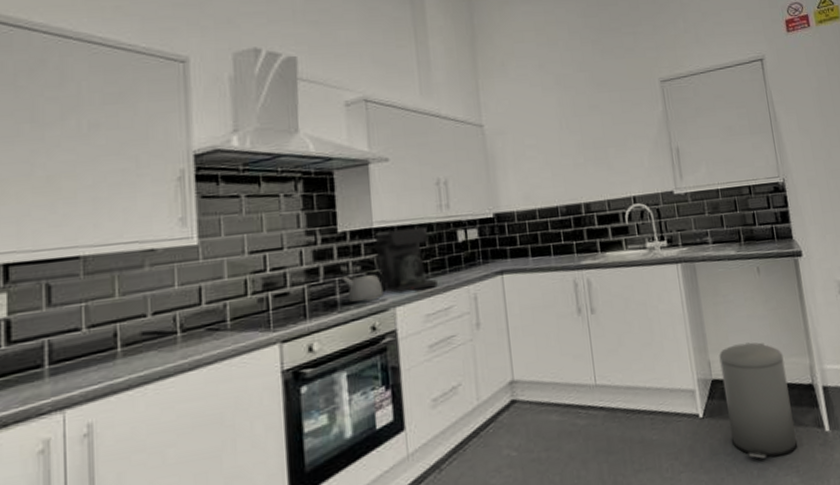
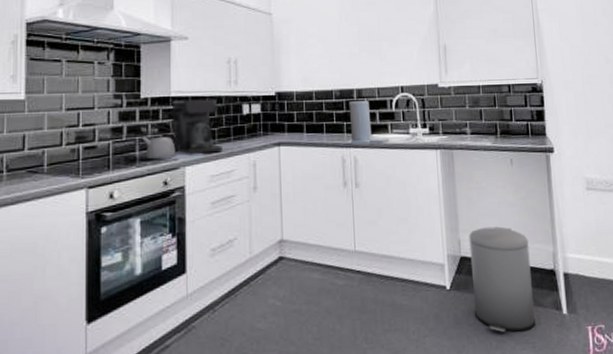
paper towel: none [576,215,624,267] -> present [349,101,389,146]

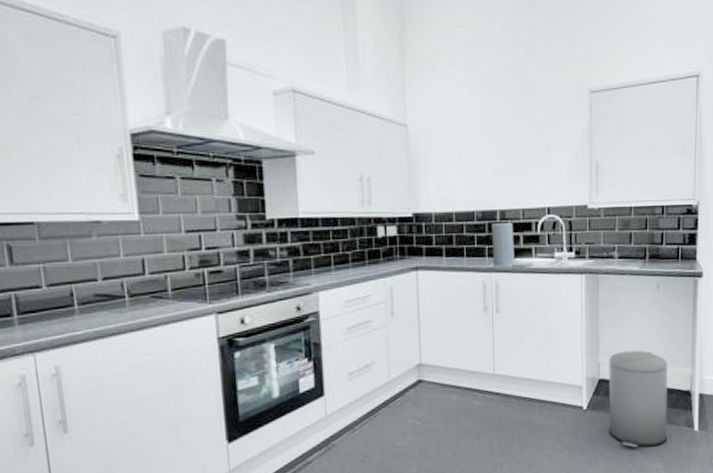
kettle: present [141,125,179,160] -> none [269,248,311,285]
coffee maker: present [172,99,223,155] -> none [301,220,357,280]

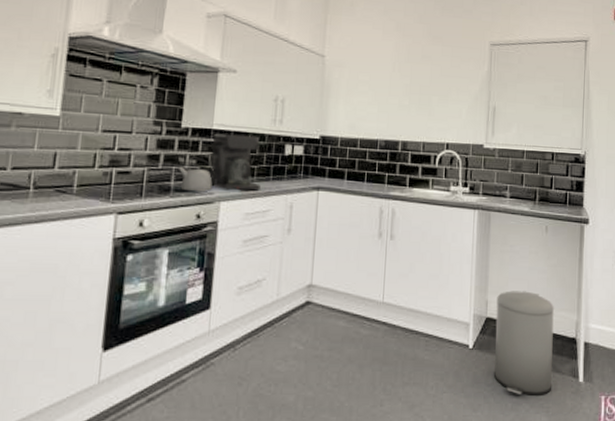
kettle: none [269,248,311,285] -> present [177,157,216,192]
coffee maker: none [301,220,357,280] -> present [210,133,261,191]
paper towel: present [491,223,532,270] -> none [390,153,429,199]

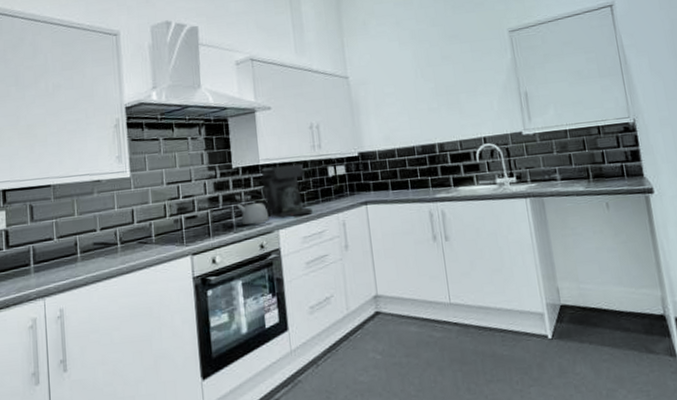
pedal bin: present [494,291,554,395] -> none [567,272,648,382]

